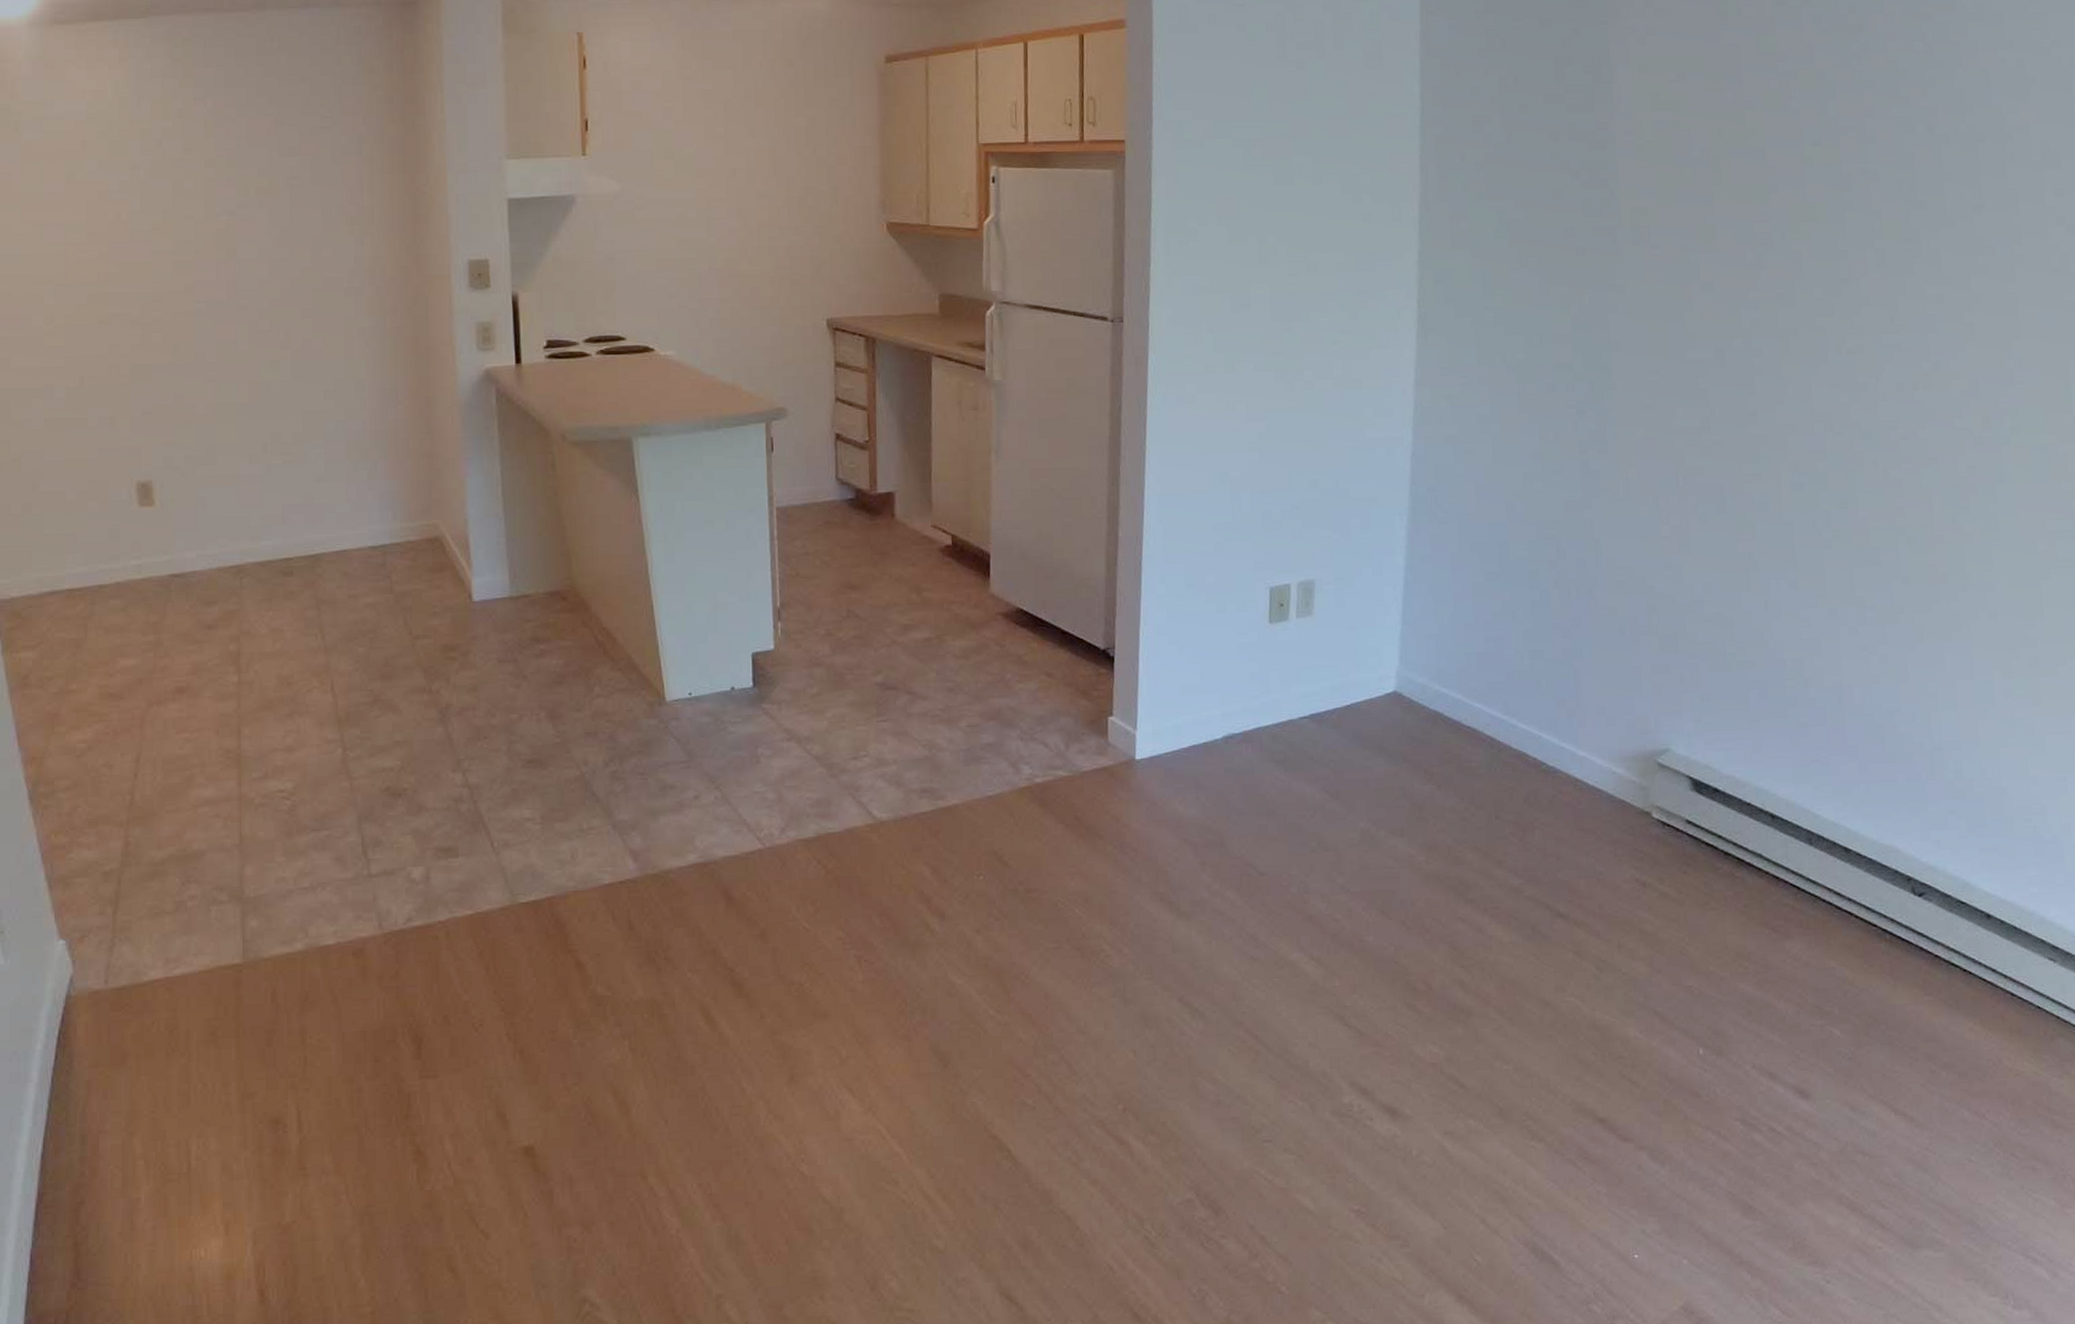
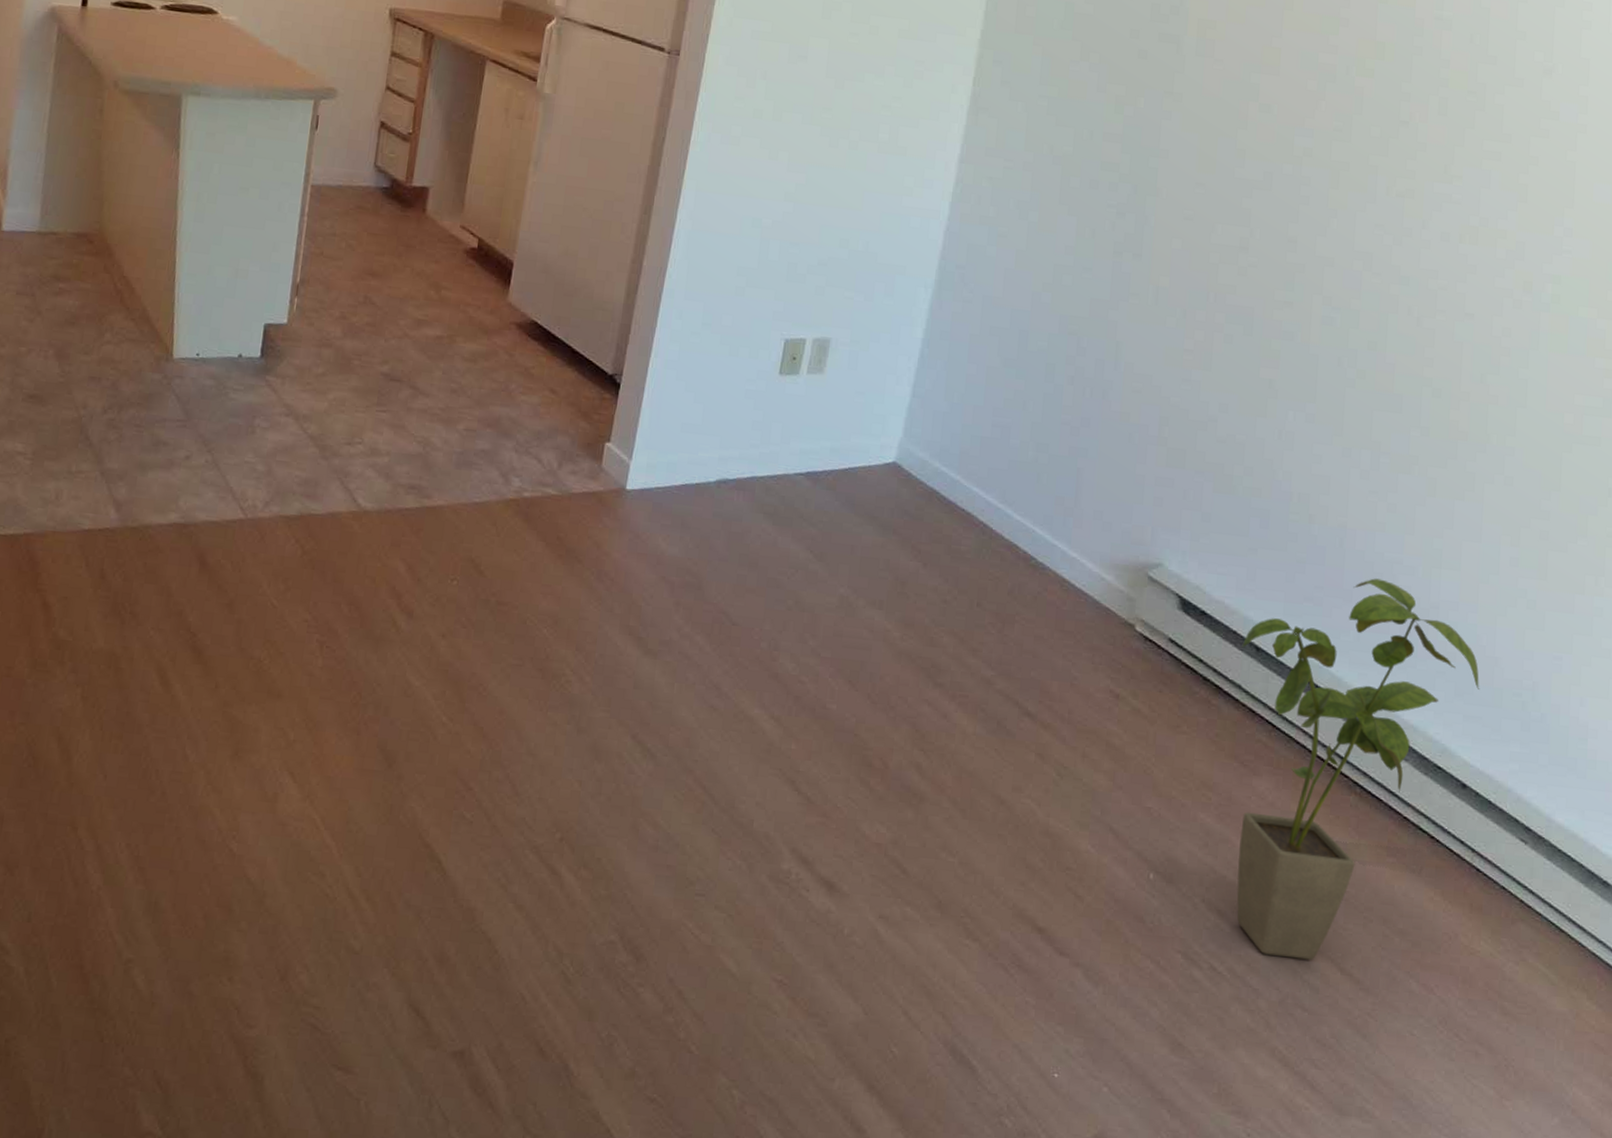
house plant: none [1757,730,1992,1108] -> present [1236,578,1480,960]

